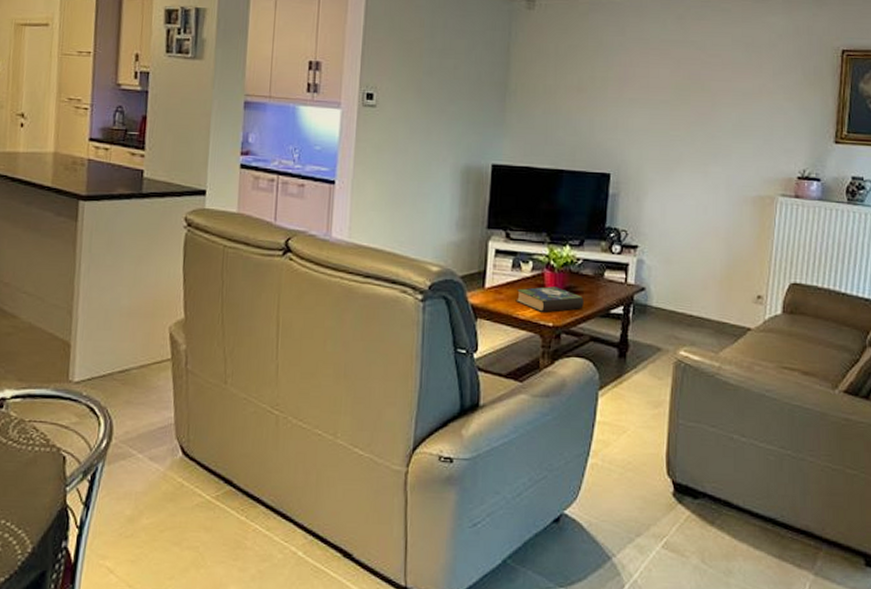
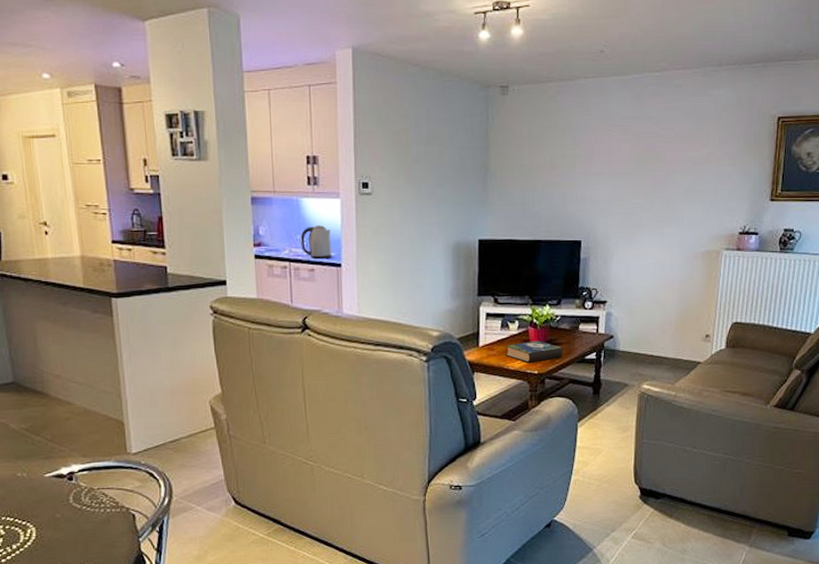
kettle: none [292,136,327,175] -> present [300,225,332,260]

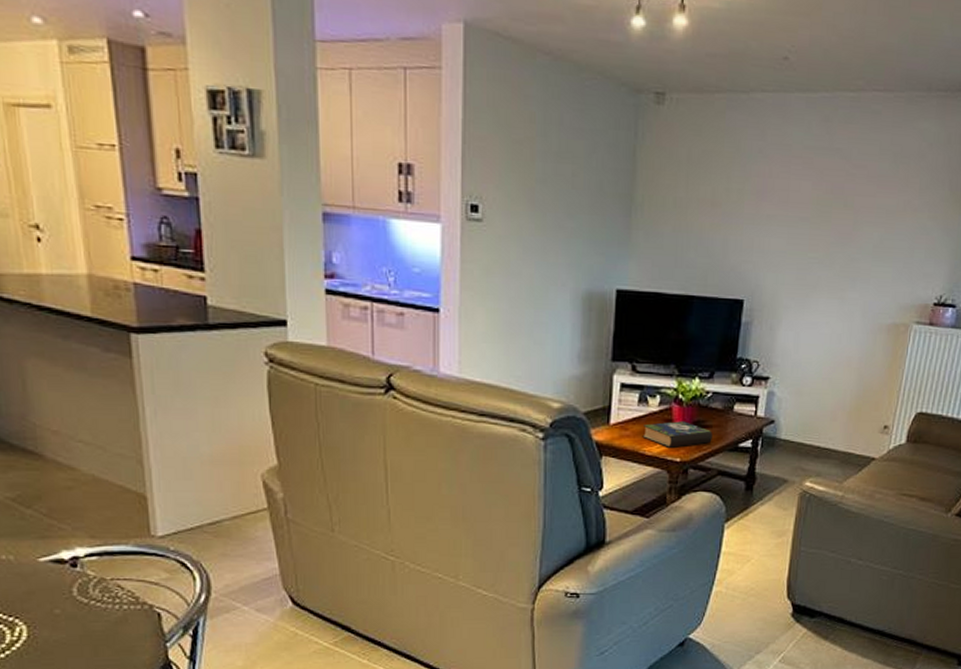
kettle: present [300,225,332,260] -> none [387,256,428,302]

